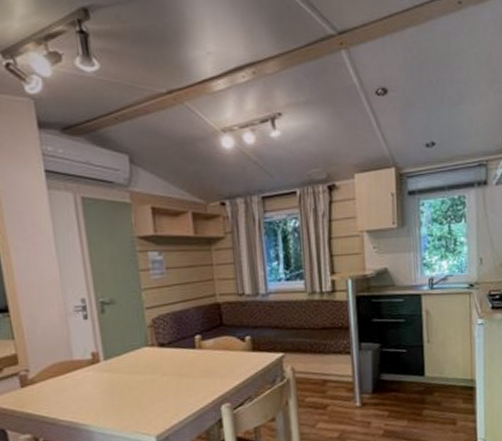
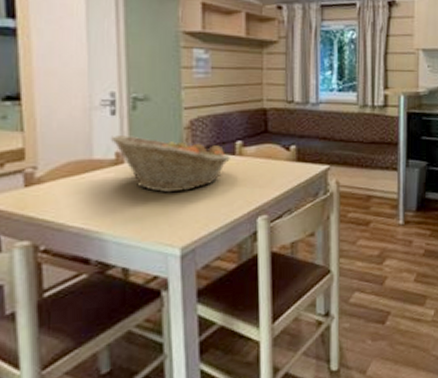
fruit basket: none [85,336,191,388] -> present [110,136,230,193]

